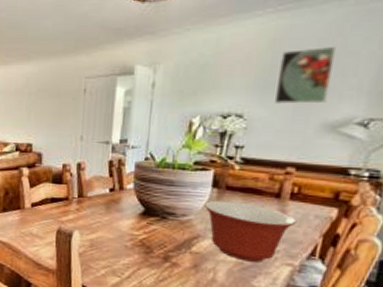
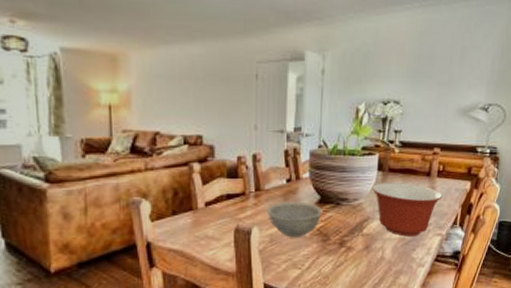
bowl: none [88,210,146,246] -> present [266,201,323,238]
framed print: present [274,46,337,104] -> none [422,40,466,91]

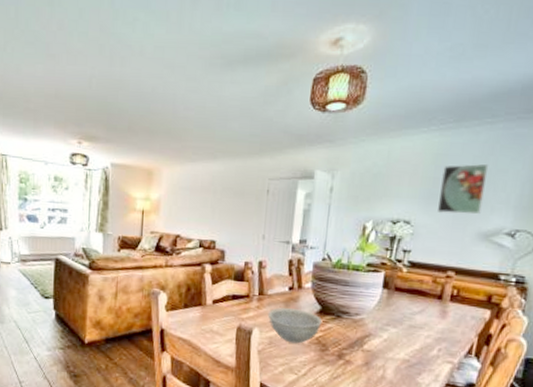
mixing bowl: present [372,182,443,237] -> none [375,300,456,360]
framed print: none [422,40,466,91] -> present [436,163,489,215]

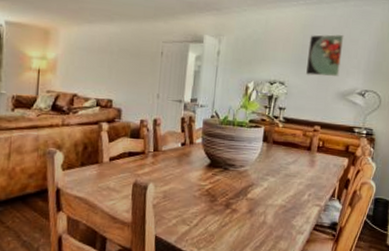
bowl: present [267,307,323,344] -> none [162,163,212,196]

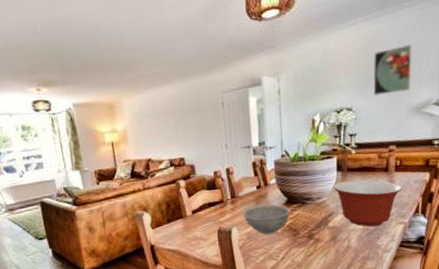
bowl: none [162,163,212,196] -> present [242,203,291,234]
mixing bowl: none [257,153,322,205] -> present [333,179,402,227]

